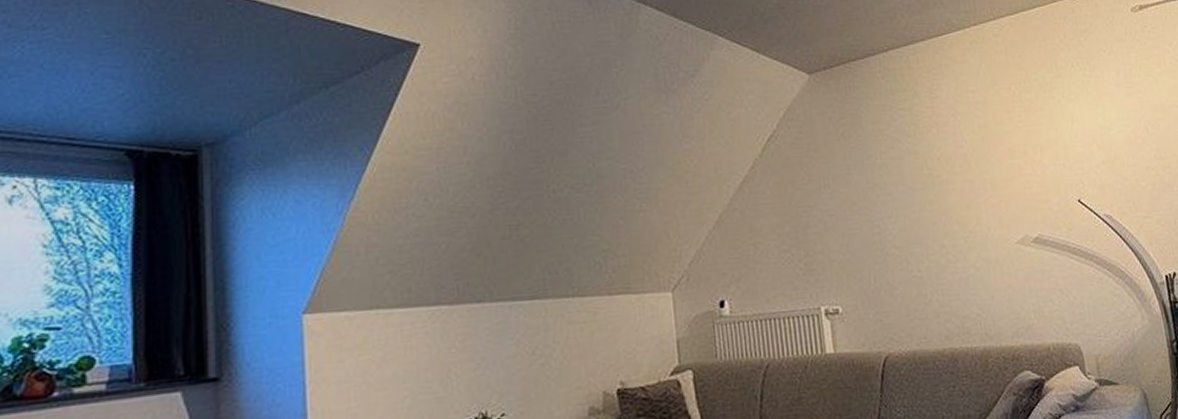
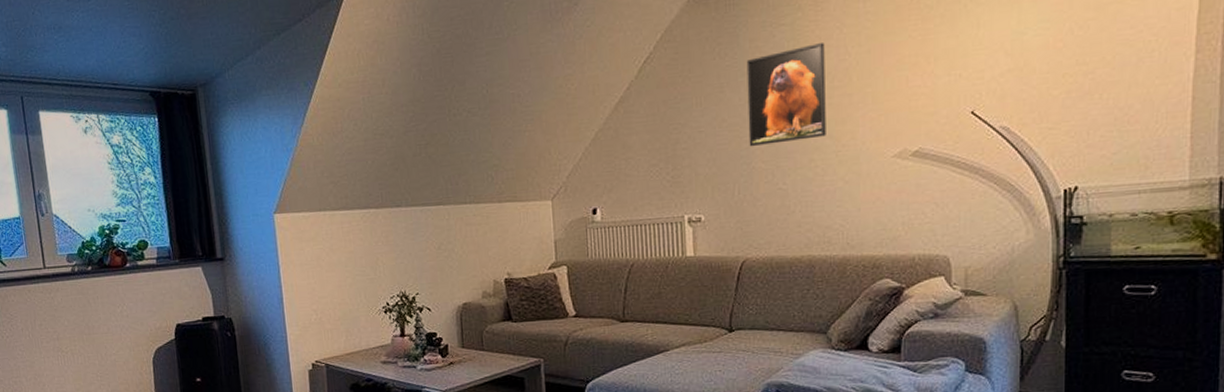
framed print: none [870,129,954,232] -> present [746,43,826,147]

